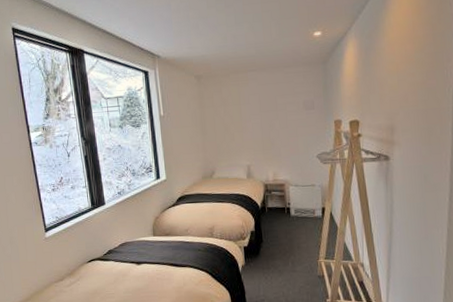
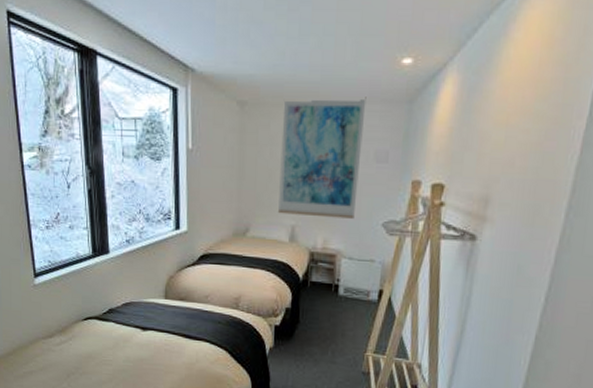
wall art: none [230,62,295,158] -> present [278,97,367,219]

